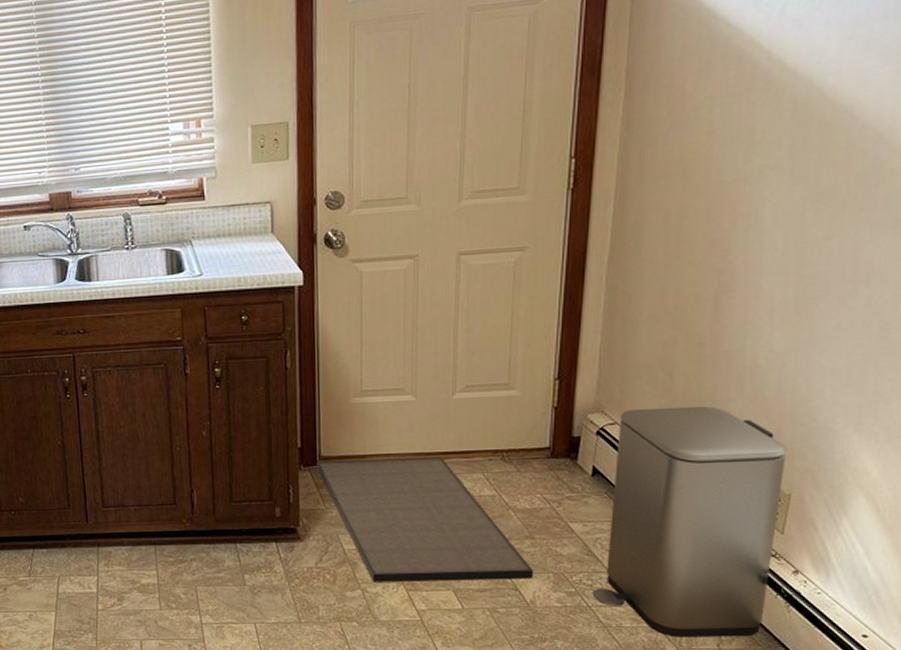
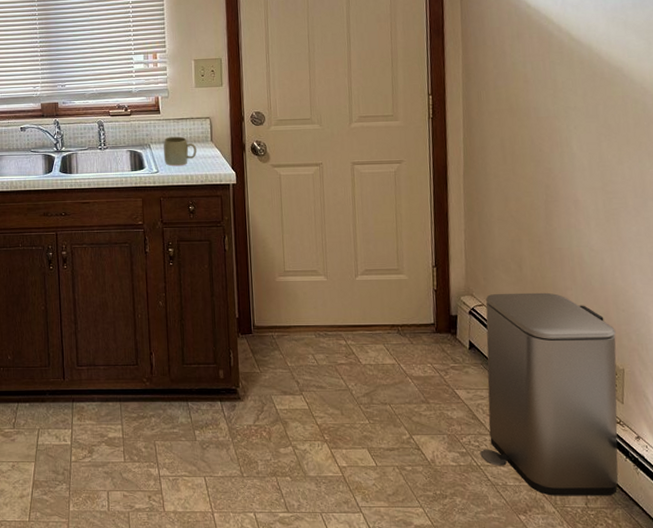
mug: none [208,228,253,268] -> present [163,136,197,167]
doormat: present [317,457,533,582] -> none [252,329,431,440]

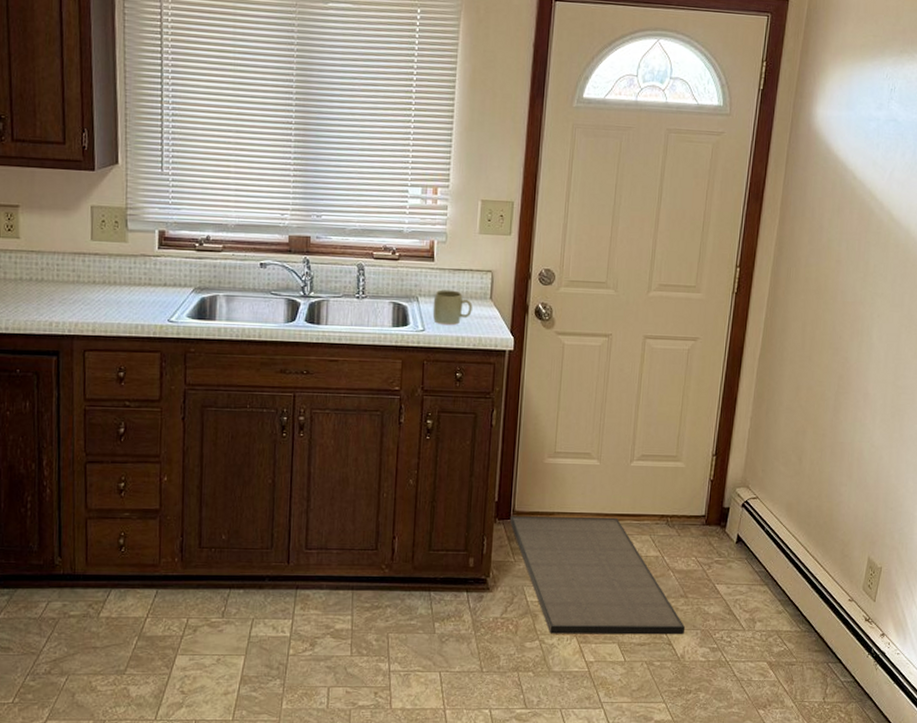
doormat: none [252,329,431,440] -> present [510,516,685,635]
pedal bin: present [480,292,619,496] -> none [730,486,880,691]

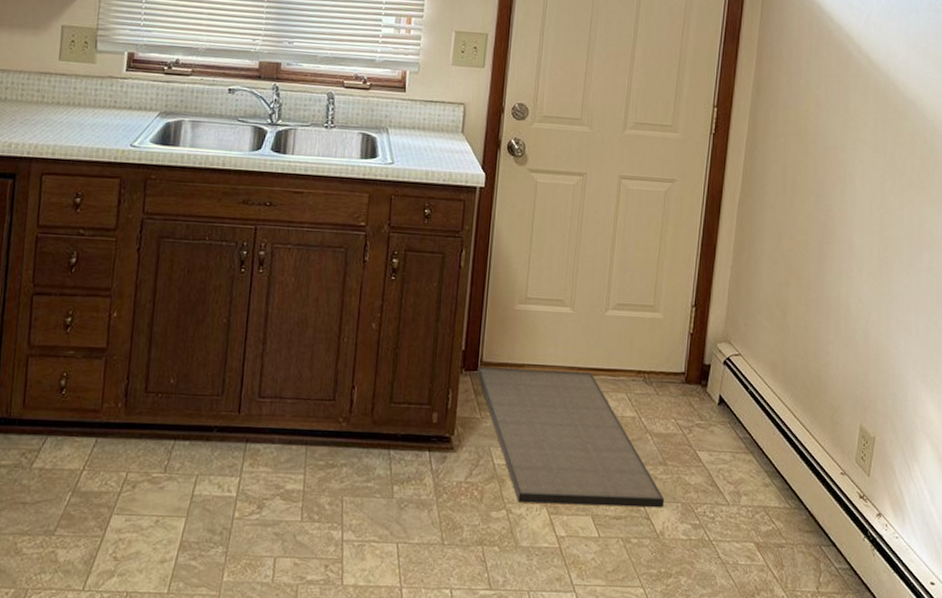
mug: present [432,289,473,326] -> none [402,121,444,160]

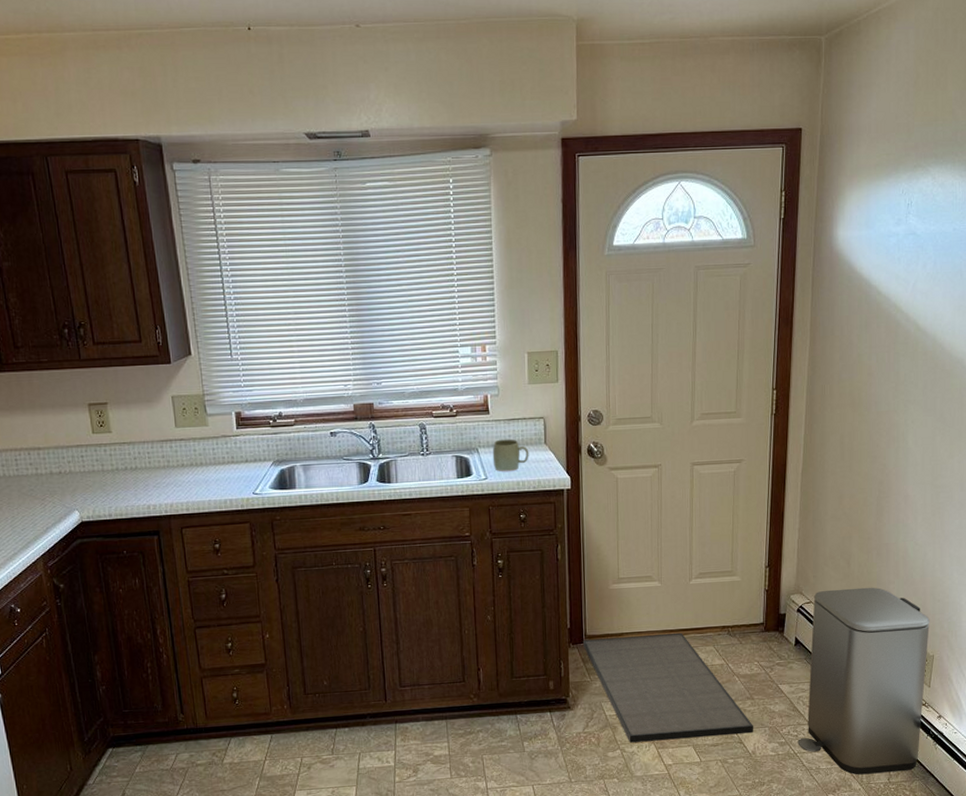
mug: none [402,121,444,160] -> present [492,439,529,472]
pedal bin: none [714,342,872,580] -> present [798,587,930,775]

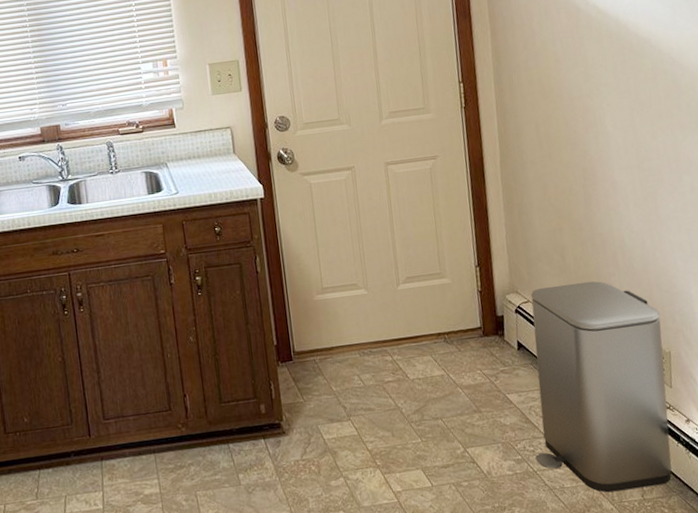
mug: present [492,439,529,472] -> none [181,151,219,186]
doormat: present [583,633,753,743] -> none [292,343,486,469]

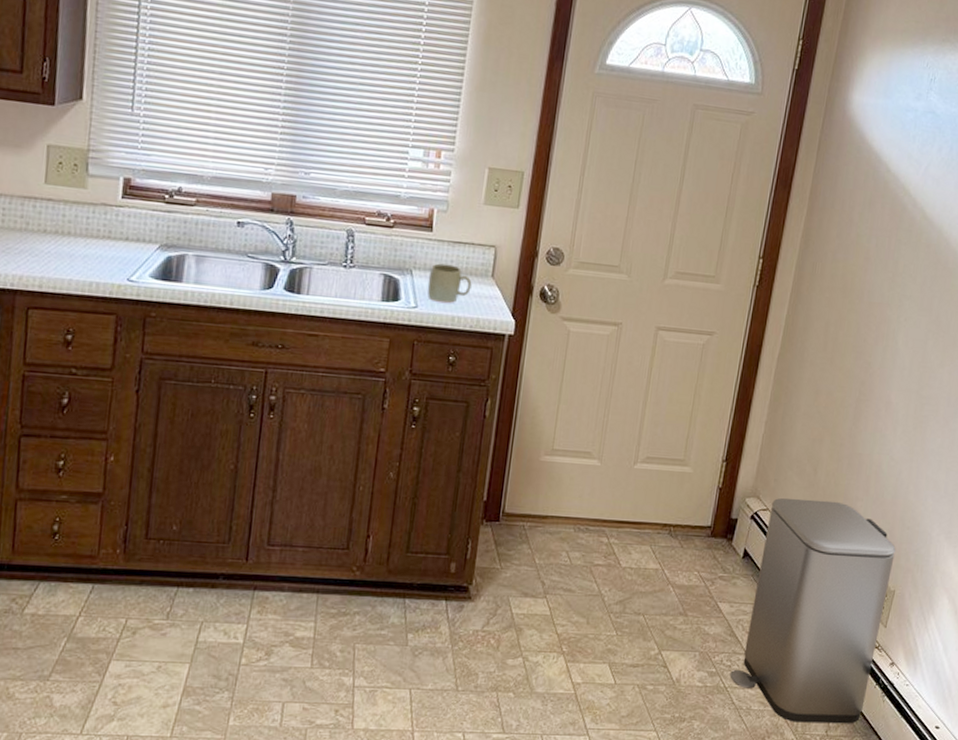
mug: none [181,151,219,186] -> present [427,263,472,304]

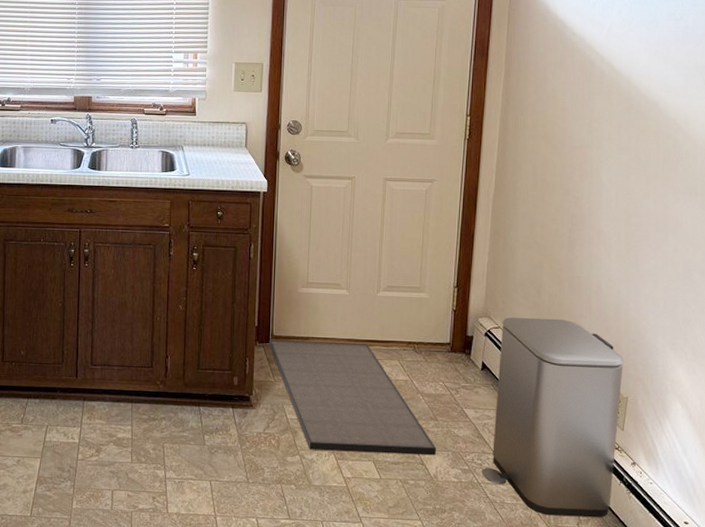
mug: present [427,263,472,304] -> none [196,139,230,171]
doormat: none [499,518,682,656] -> present [270,340,436,455]

